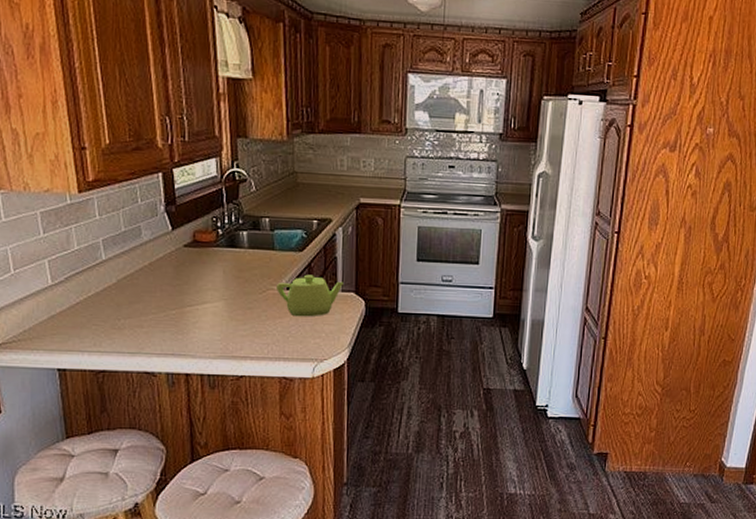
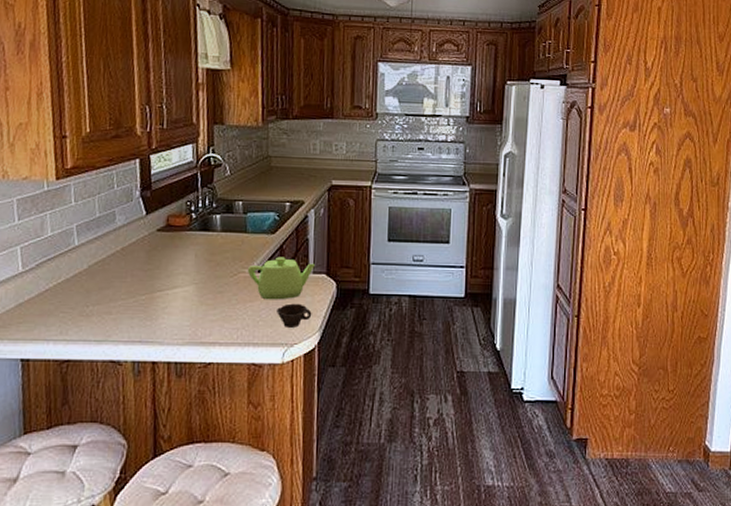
cup: none [306,320,341,344] -> present [277,303,312,328]

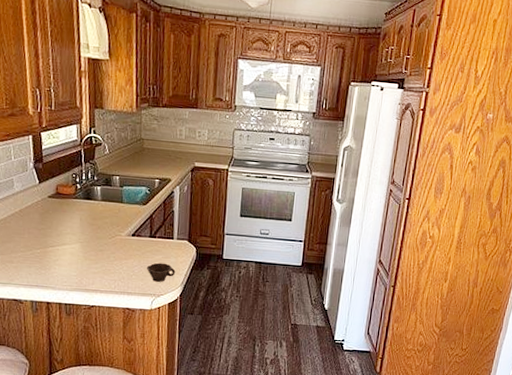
teapot: present [247,257,315,300] -> none [123,224,179,260]

